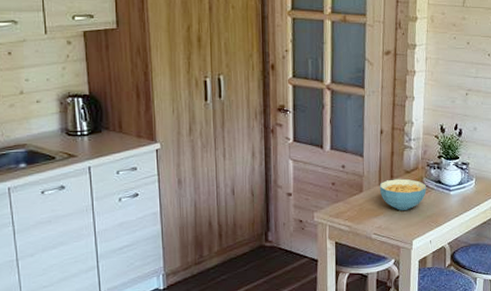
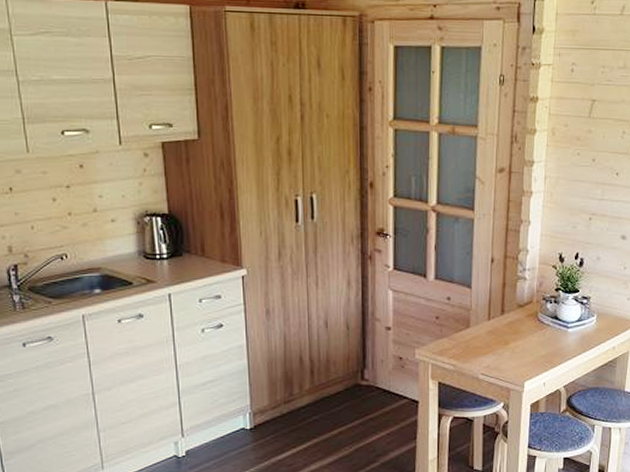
cereal bowl: present [379,179,426,211] -> none [488,313,541,349]

